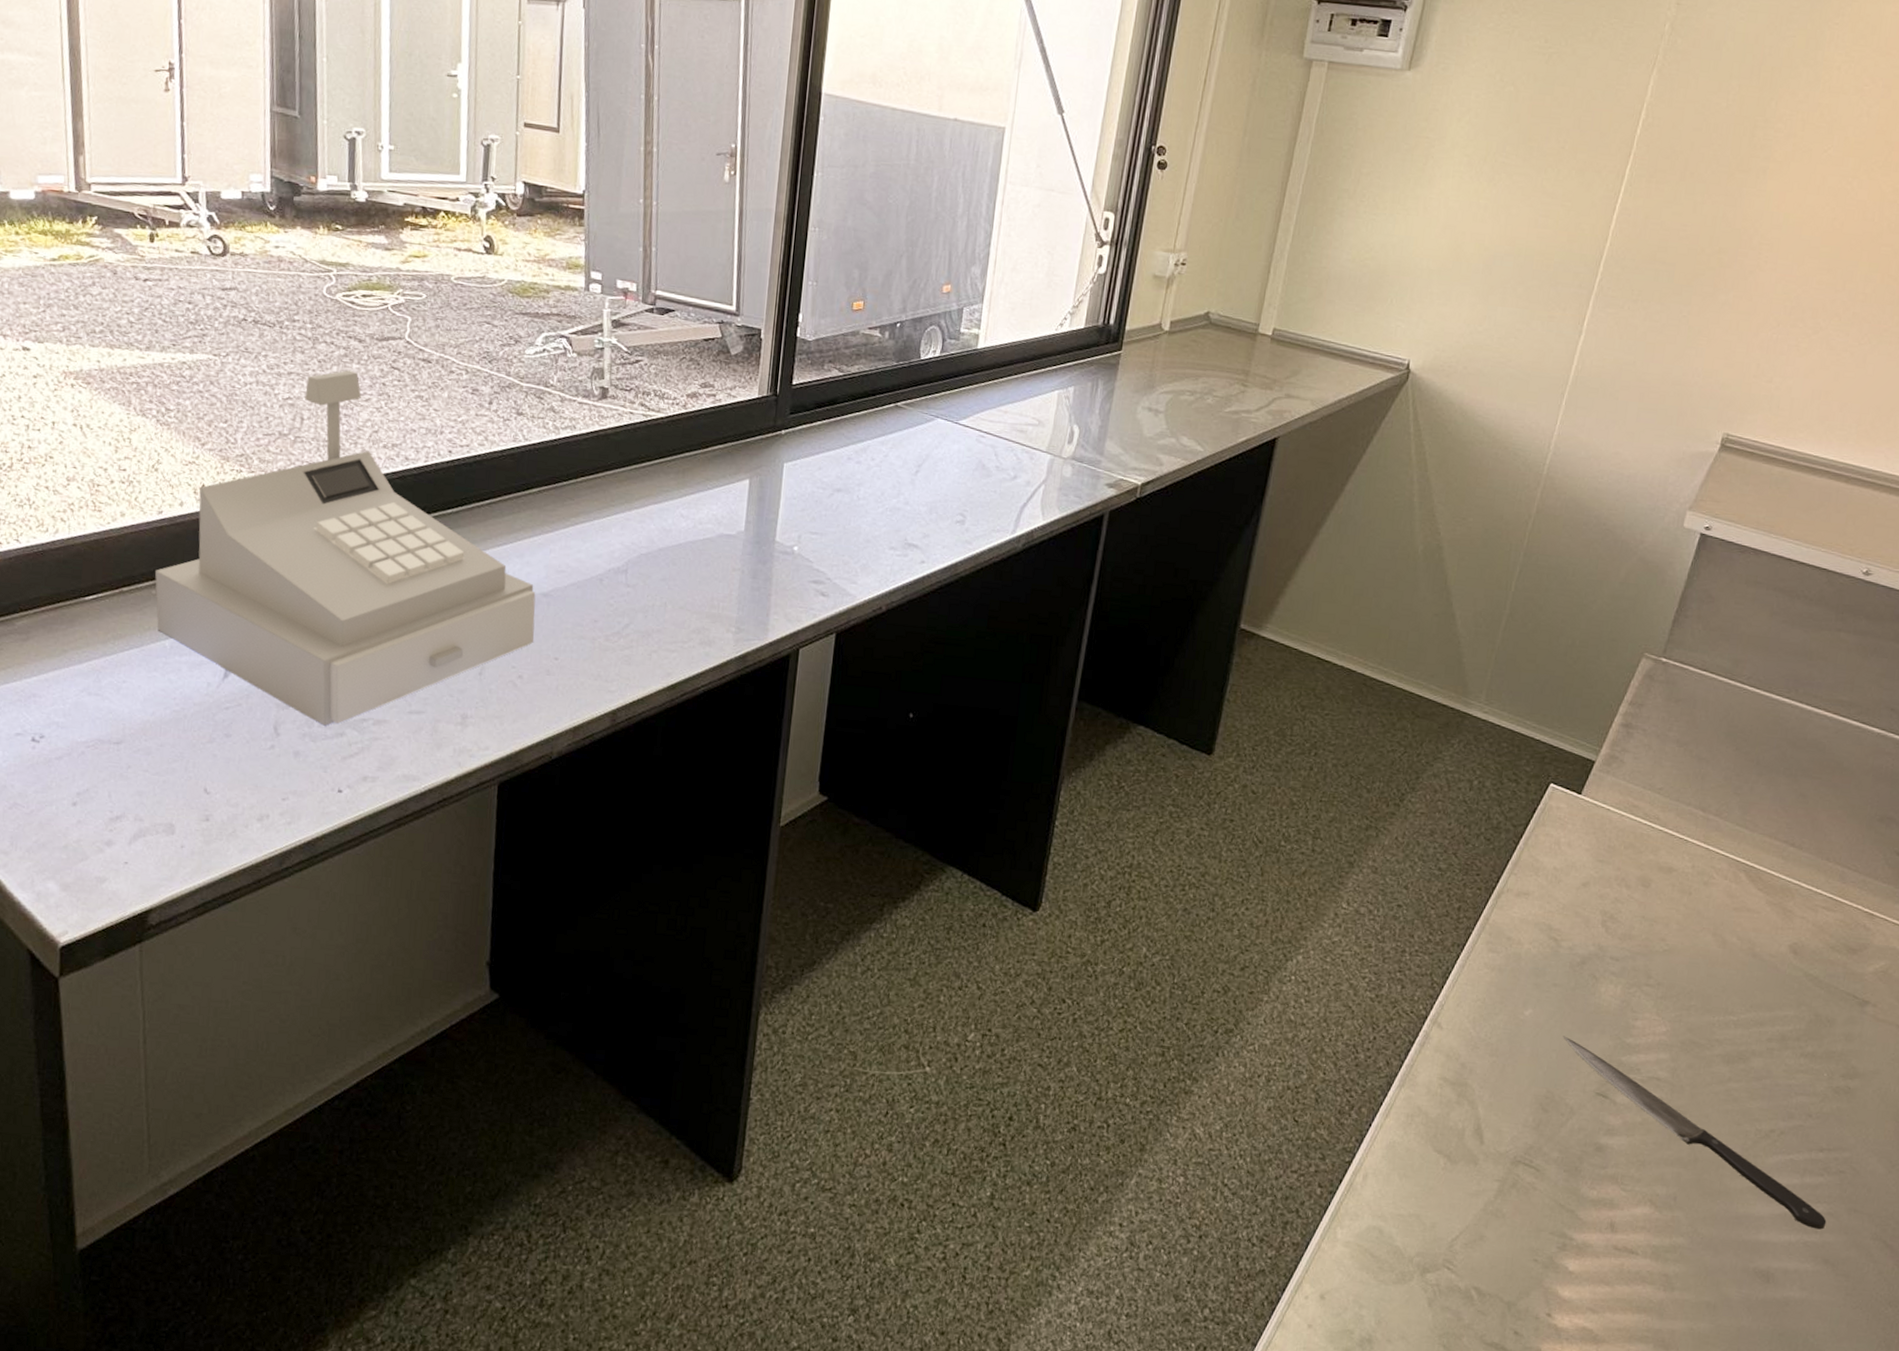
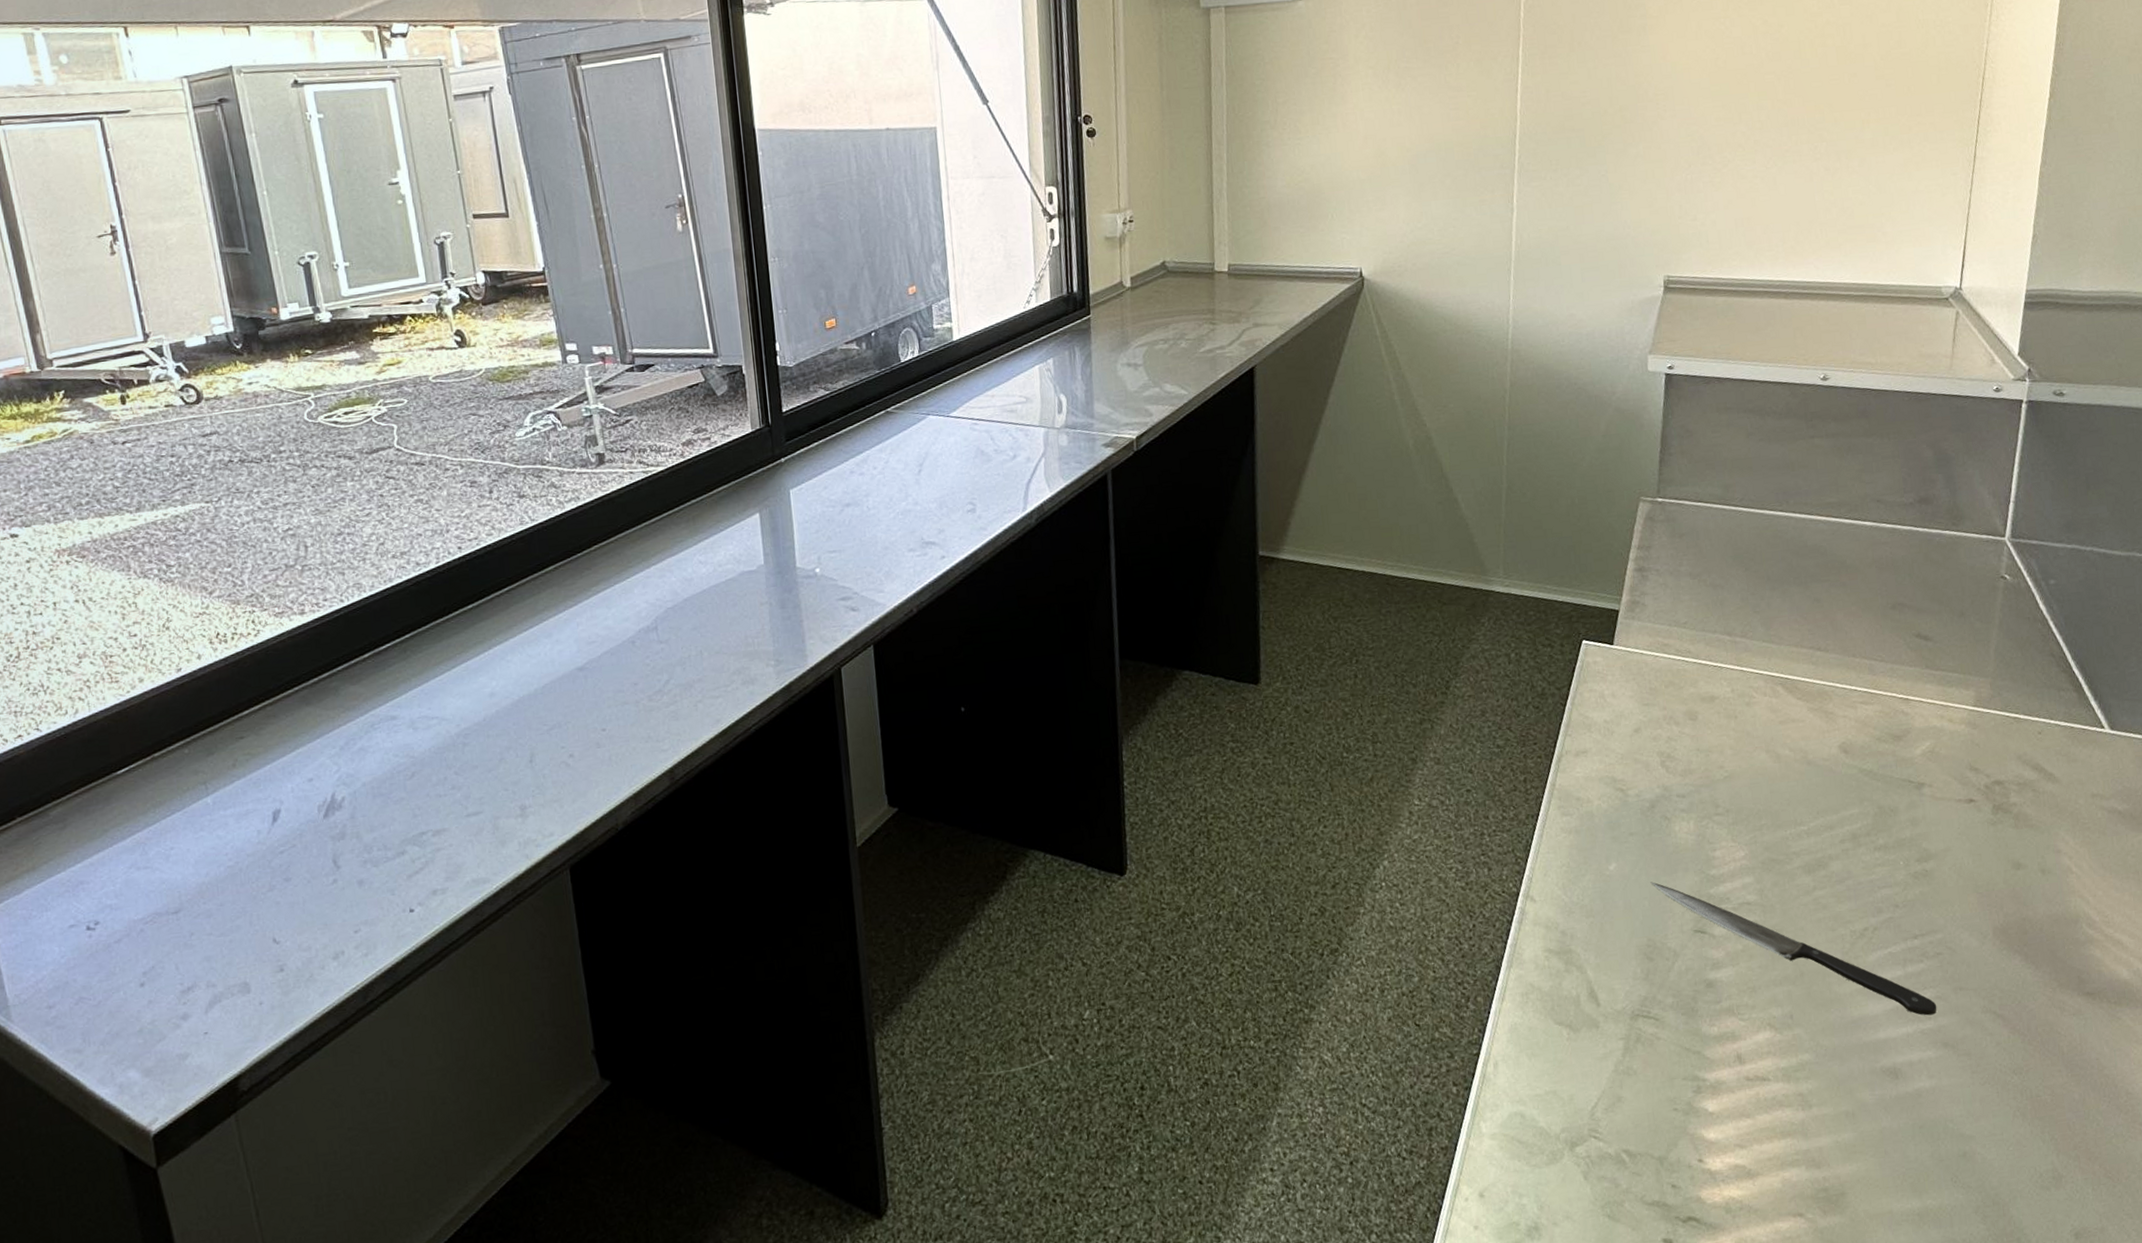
cash register: present [154,370,536,726] -> none [183,489,579,848]

